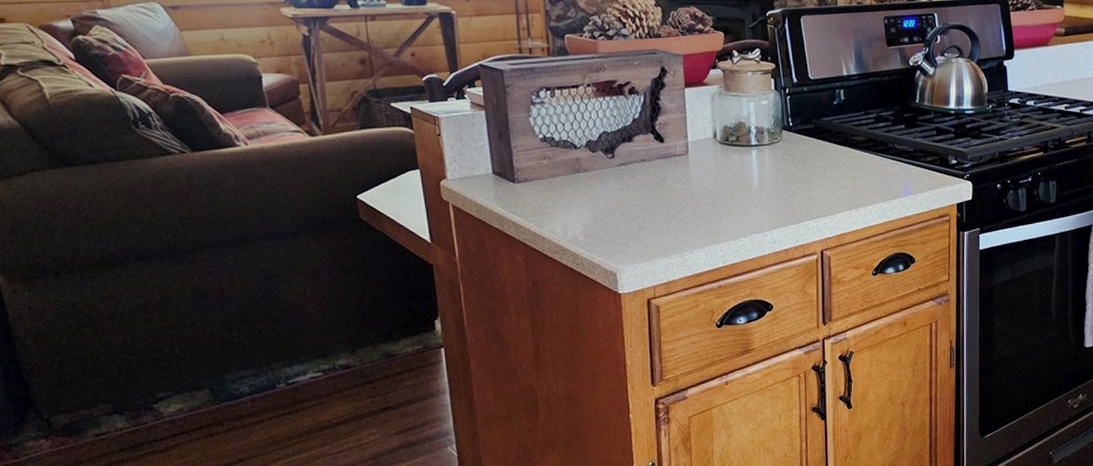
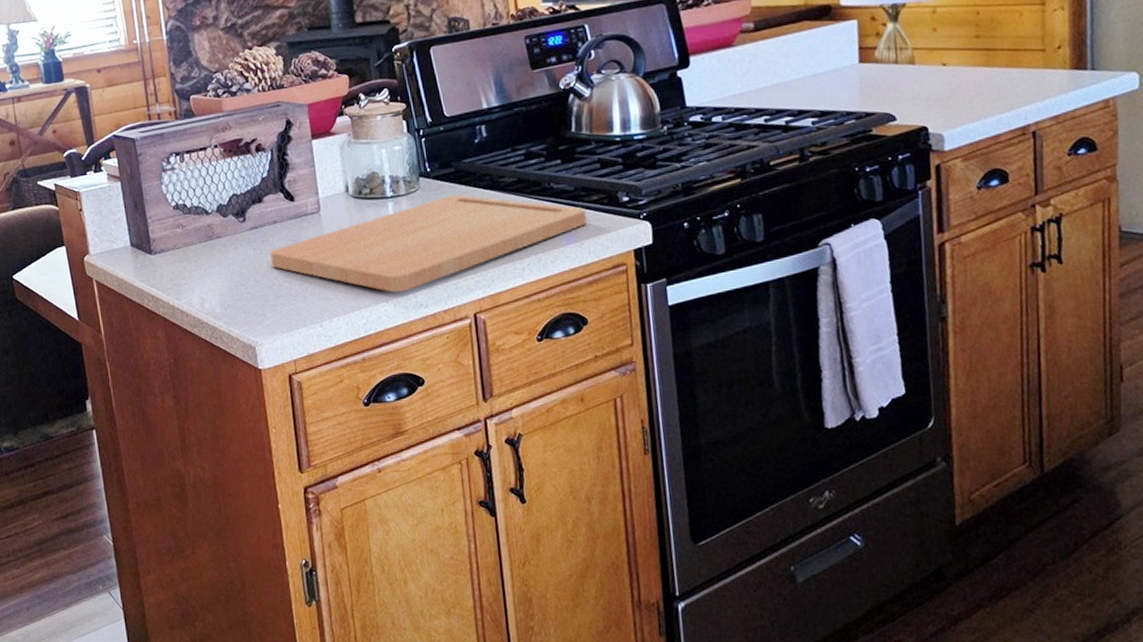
cutting board: none [637,148,922,229] -> present [270,194,587,292]

